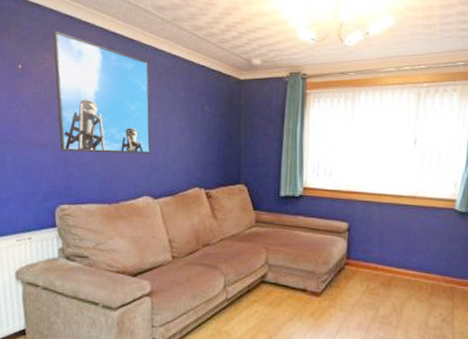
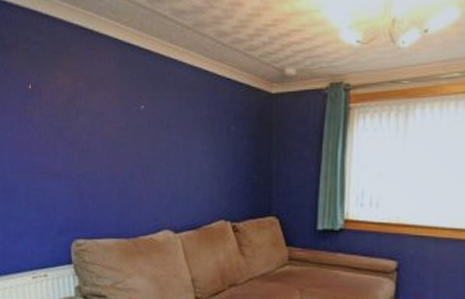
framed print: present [53,31,151,154] -> none [64,45,171,182]

